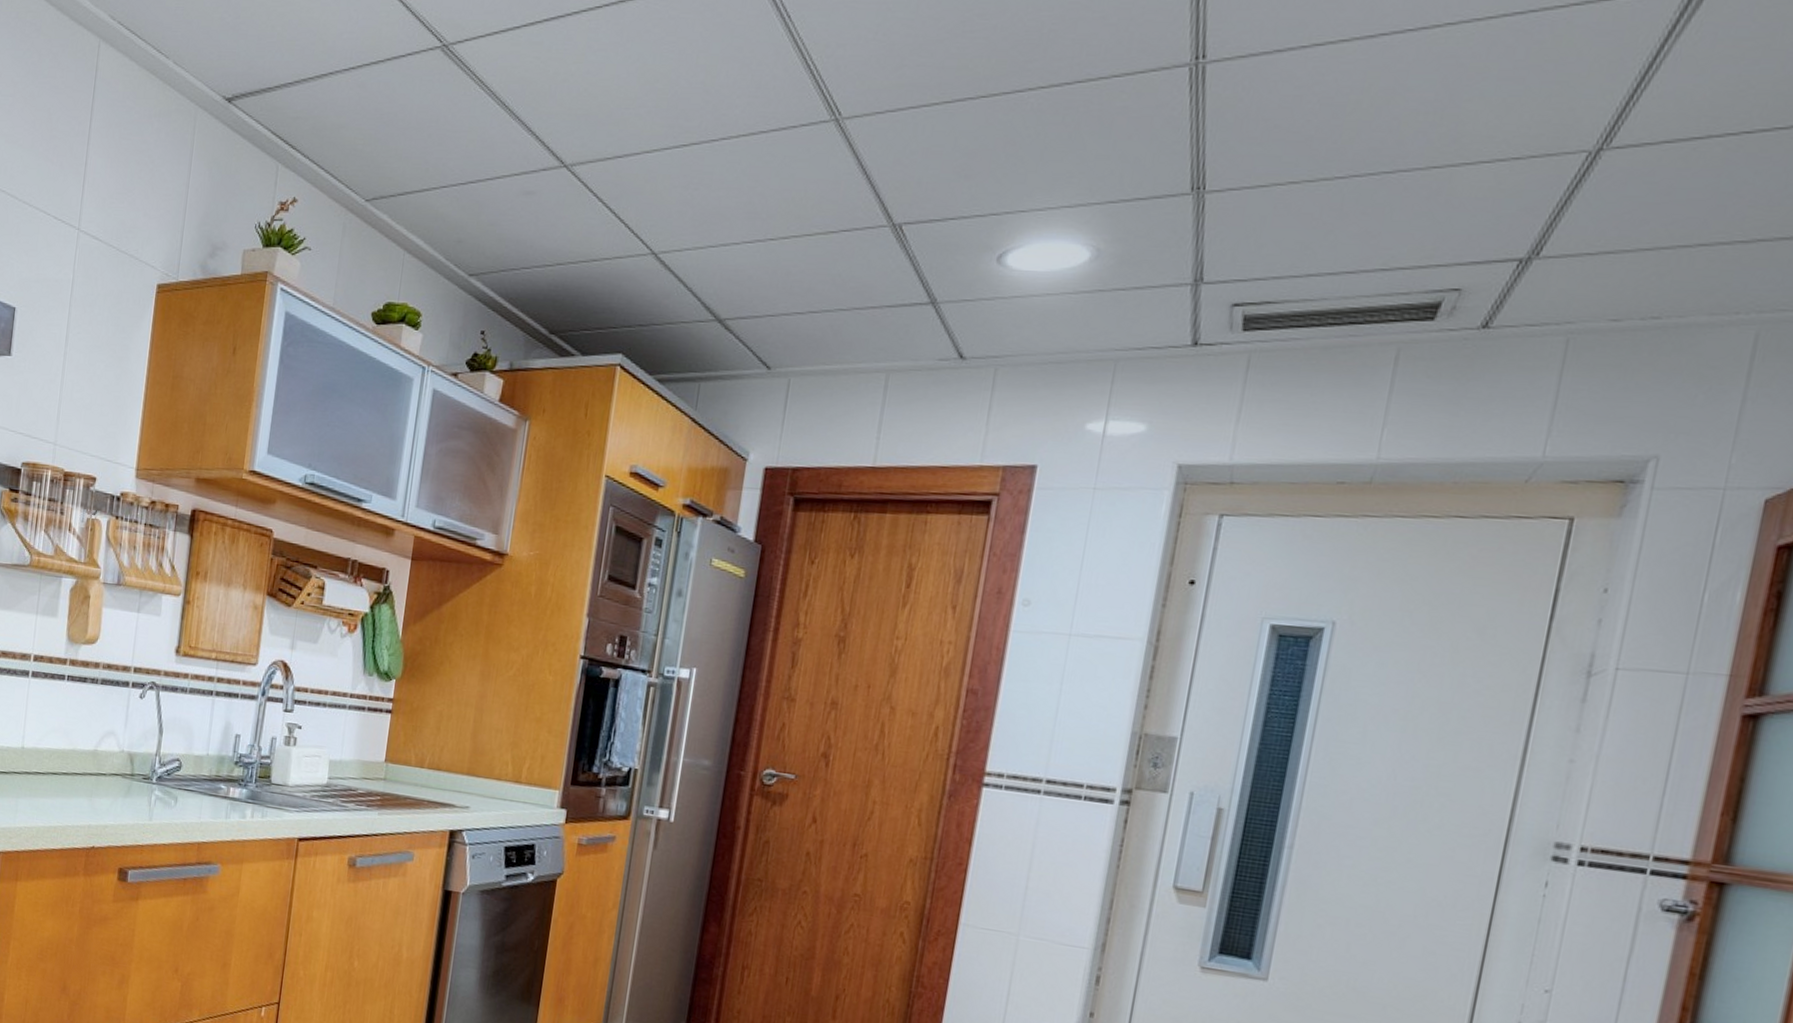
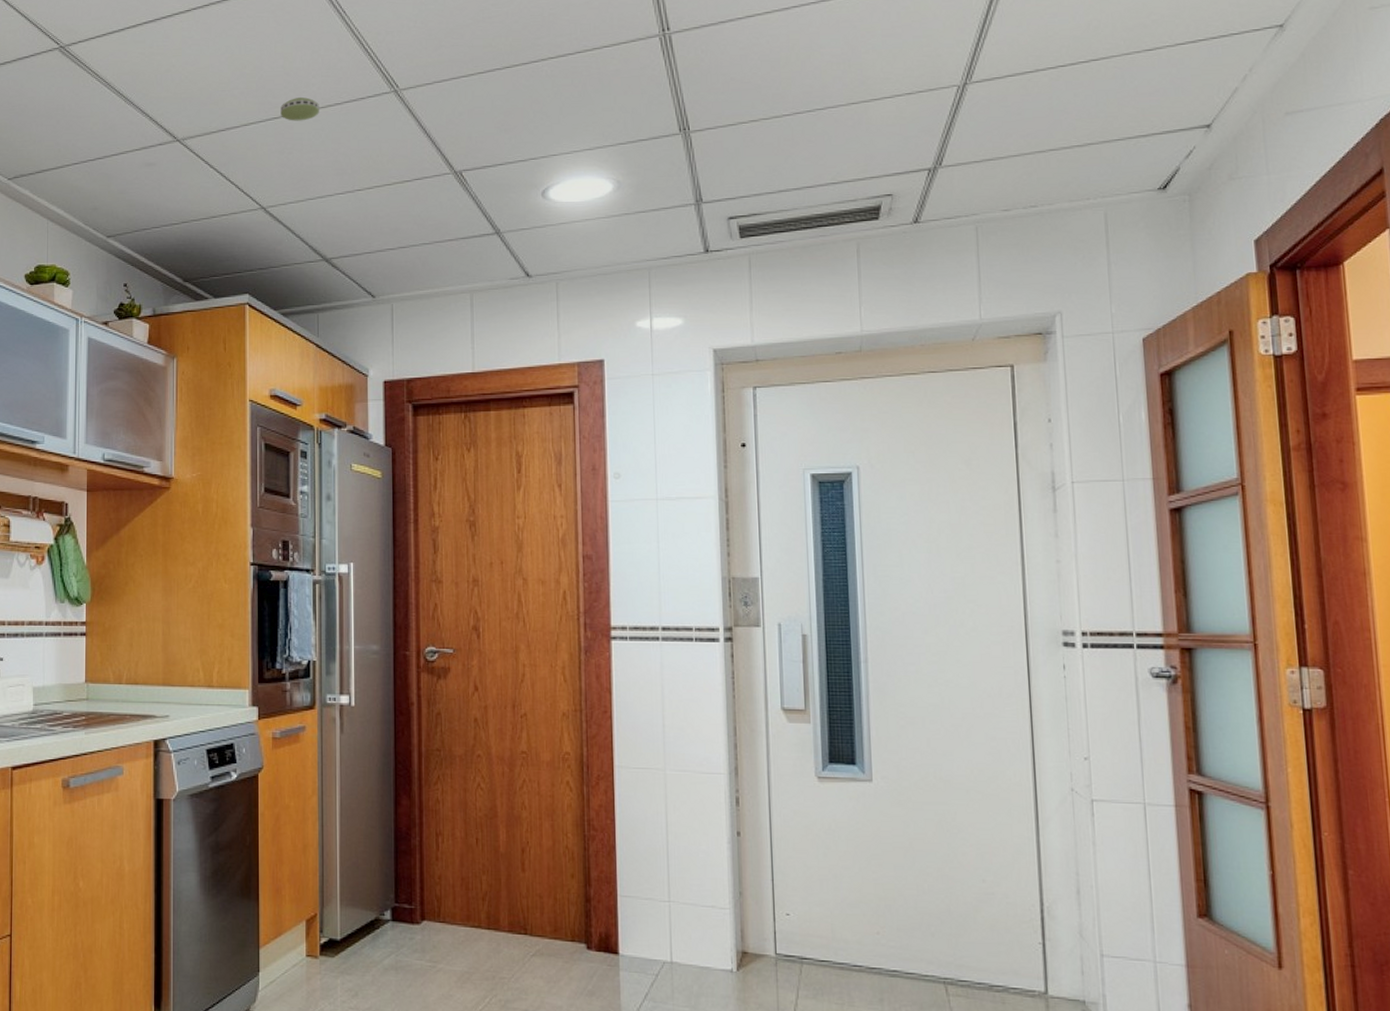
smoke detector: none [691,120,740,151] -> present [280,96,319,121]

